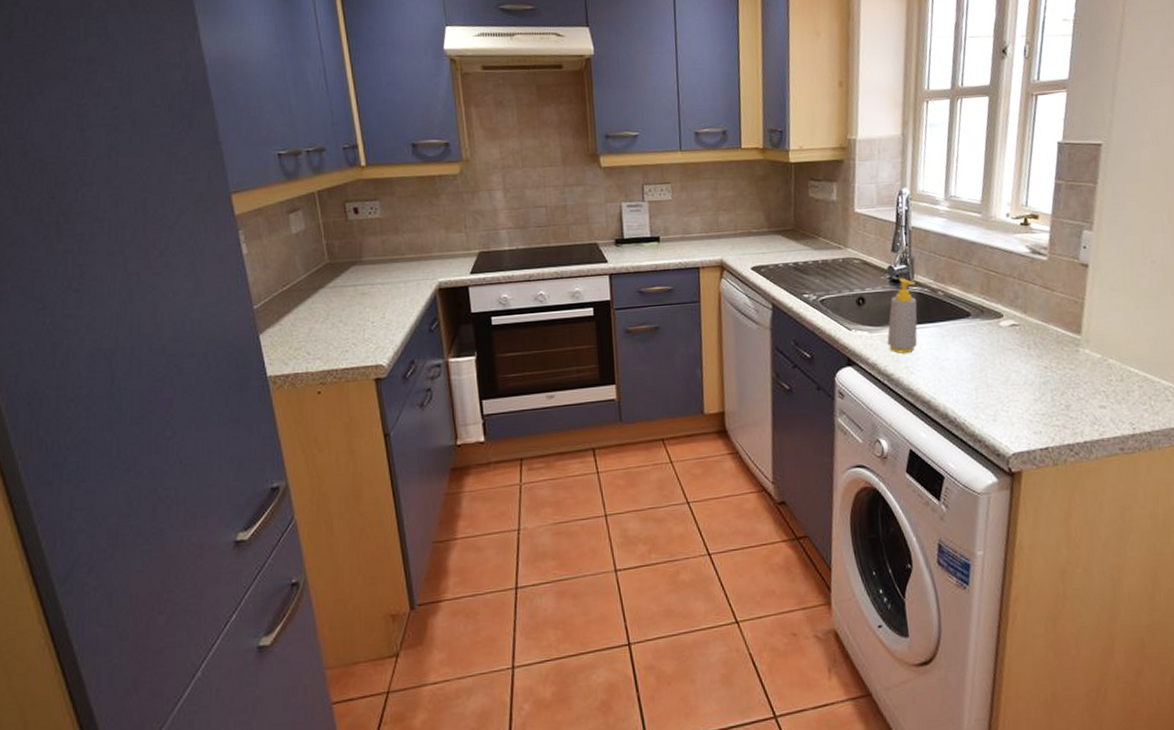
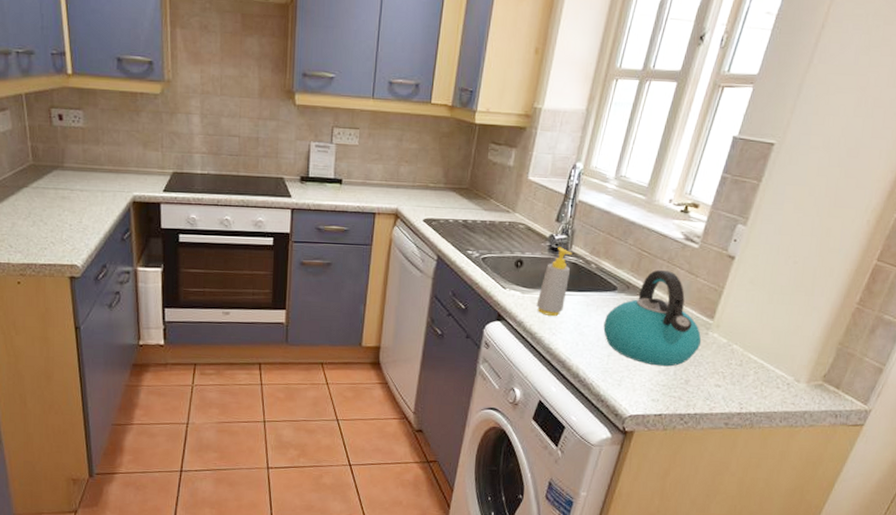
kettle: none [963,288,1074,394] -> present [603,269,702,367]

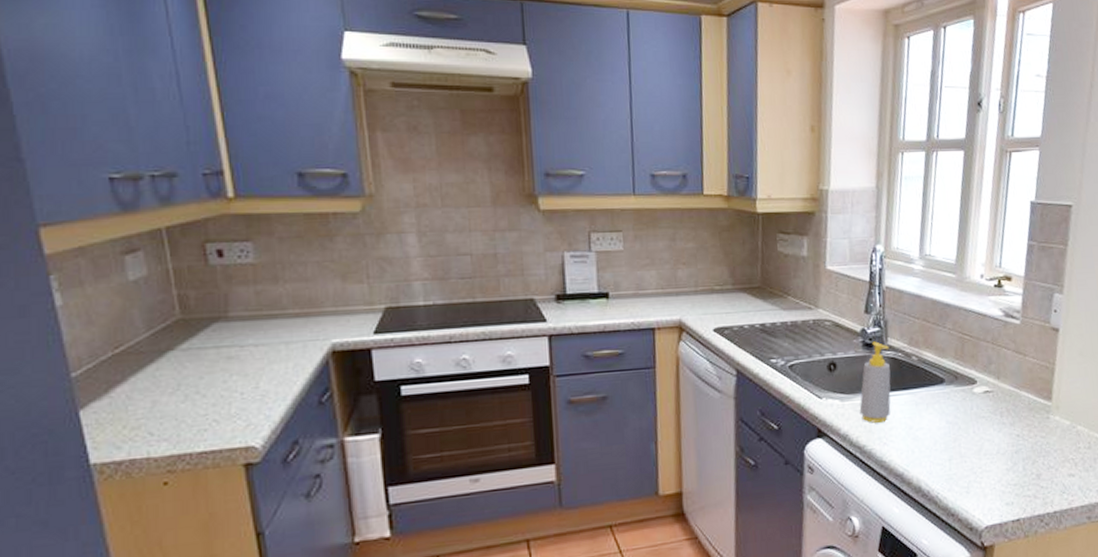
kettle: present [603,269,702,367] -> none [937,352,1045,463]

